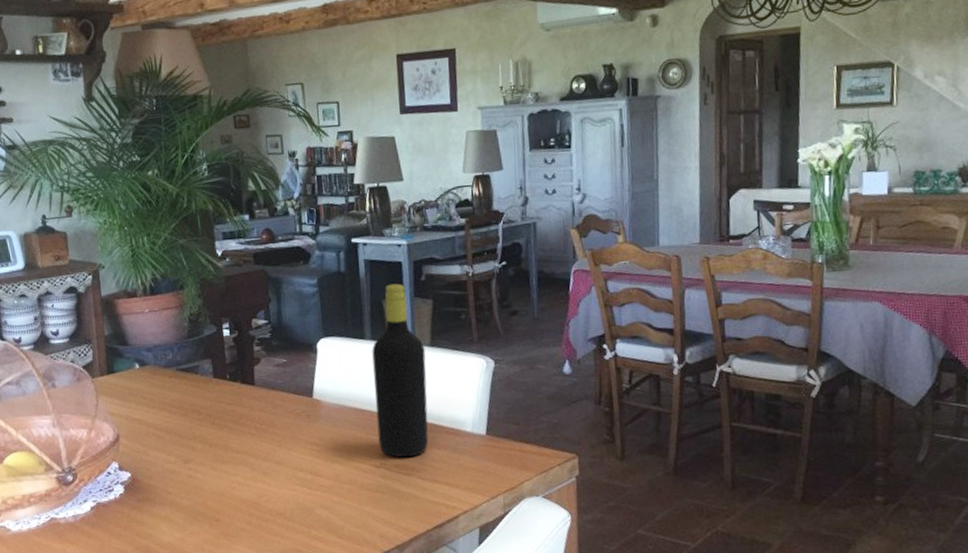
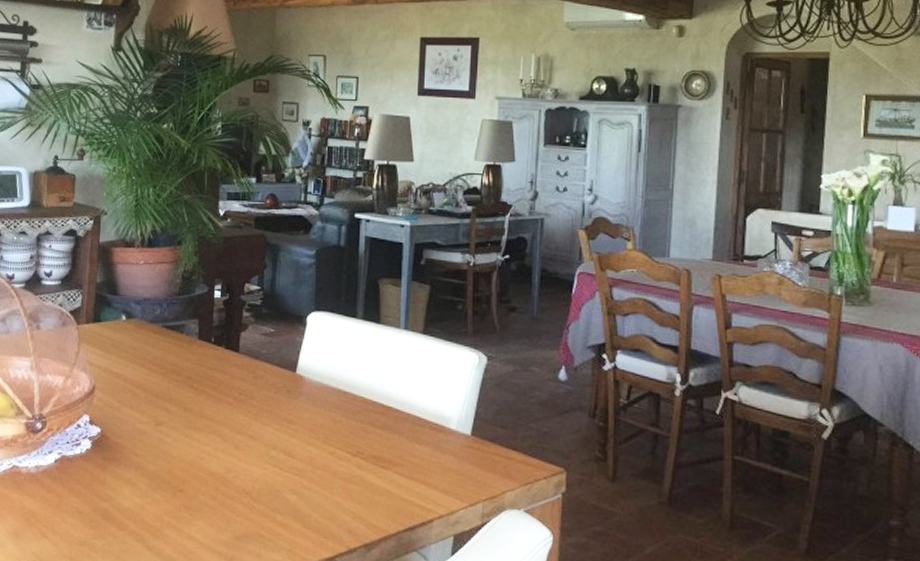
bottle: present [372,283,429,458] -> none [358,264,417,449]

